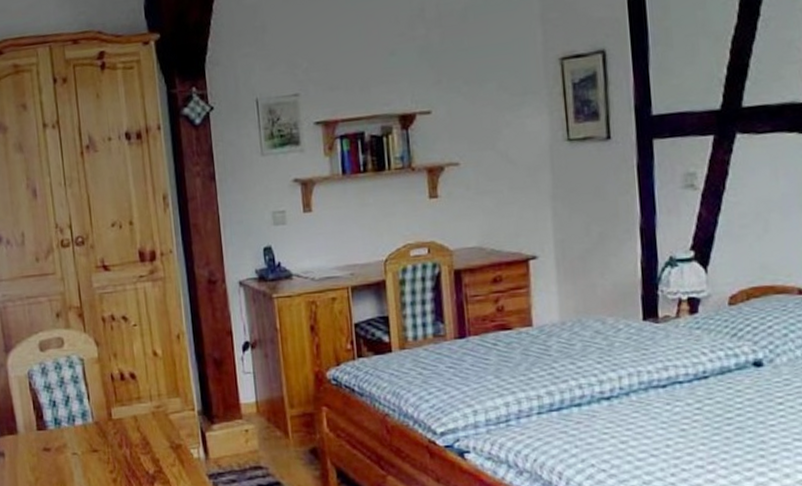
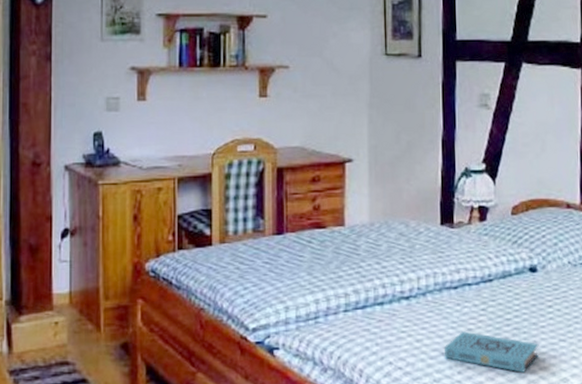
book: none [653,432,769,474] -> present [444,331,540,373]

